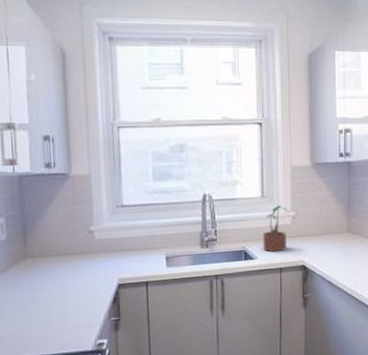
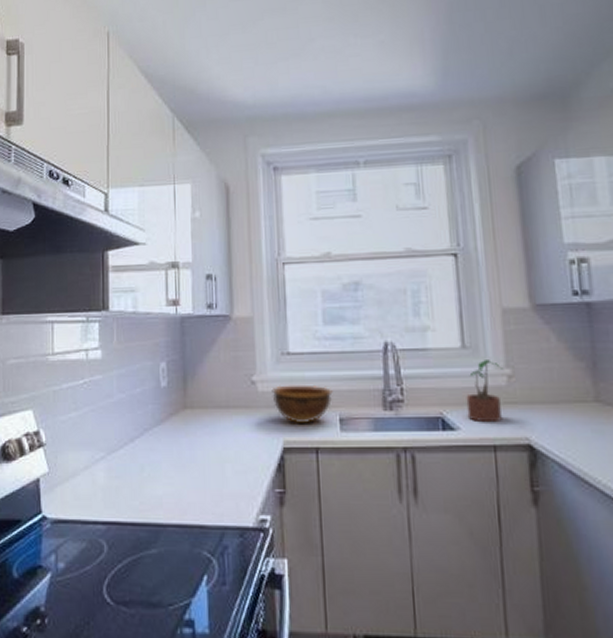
bowl: none [108,231,161,263] -> present [271,384,333,423]

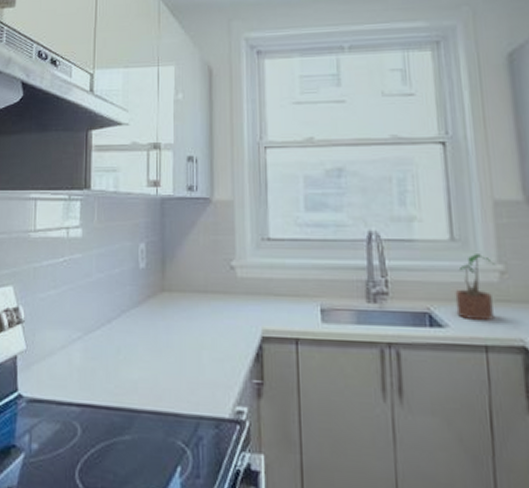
bowl: present [271,384,333,423] -> none [251,271,314,312]

